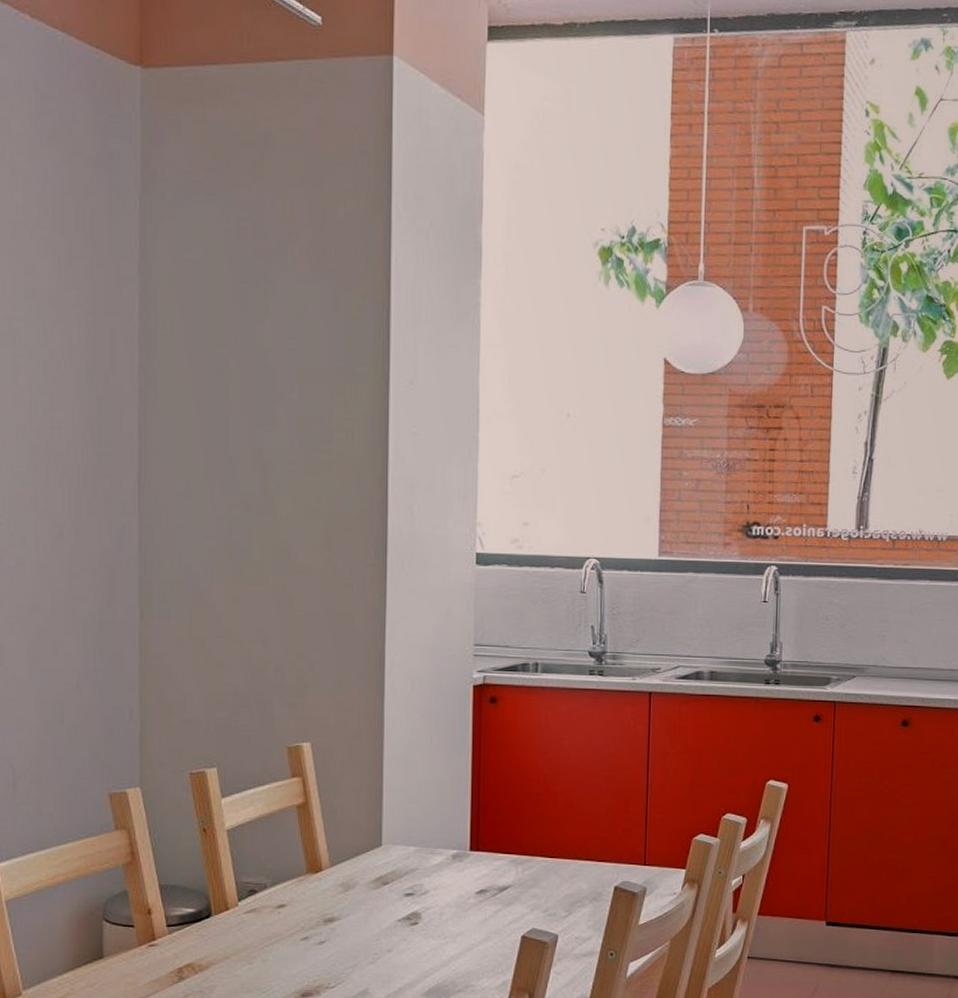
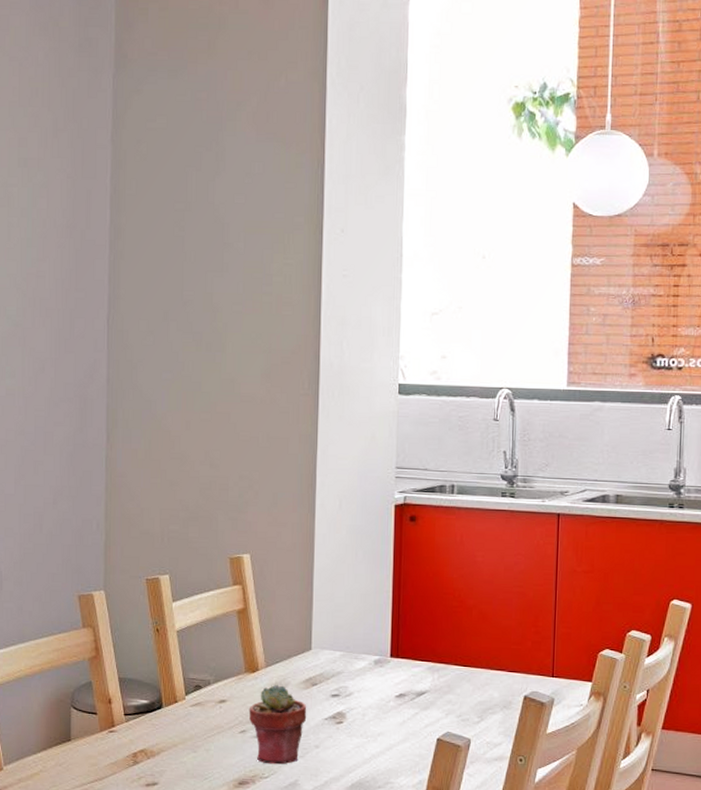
potted succulent: none [311,884,378,973] -> present [248,684,307,765]

